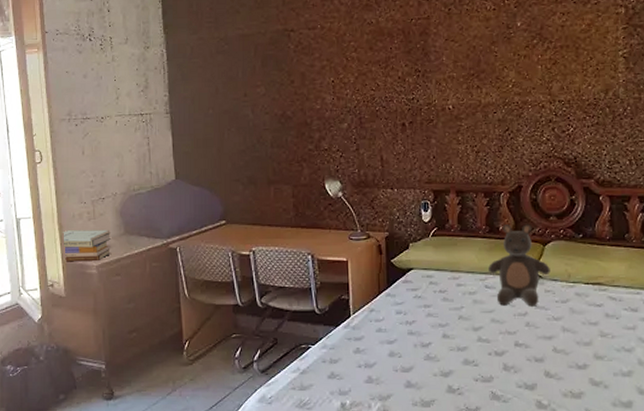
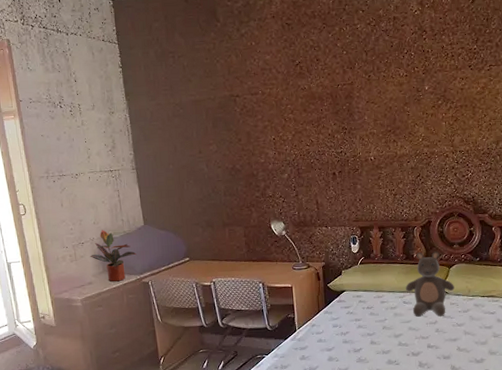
books: present [63,229,111,262] -> none [49,269,92,298]
potted plant: none [110,183,165,246] -> present [90,230,137,282]

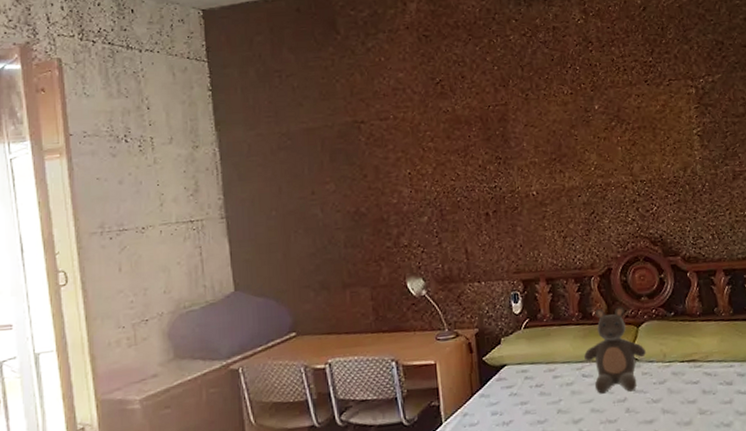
potted plant: present [90,230,137,282] -> none [156,300,223,372]

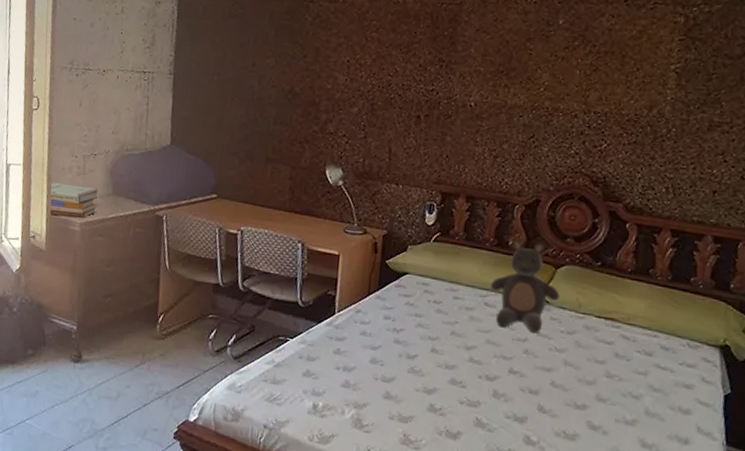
books: none [96,356,157,399] -> present [50,182,98,219]

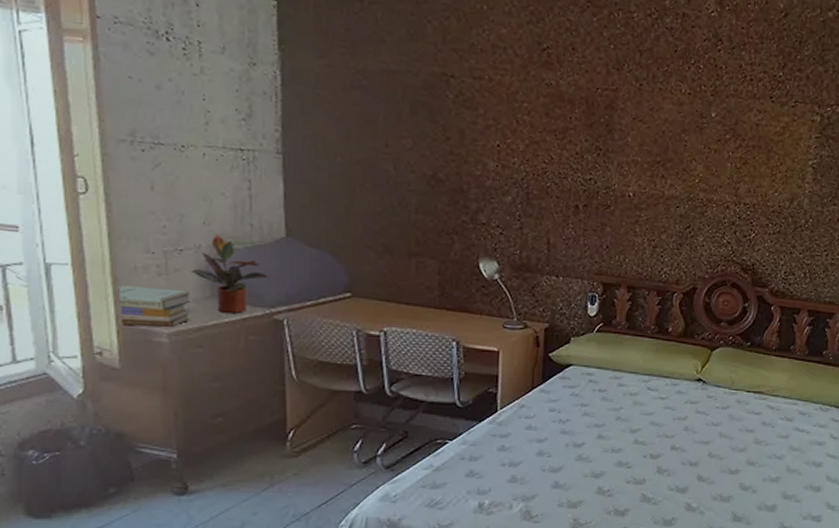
potted plant: none [100,142,155,209] -> present [191,234,269,314]
teddy bear: present [491,240,560,334] -> none [653,326,715,411]

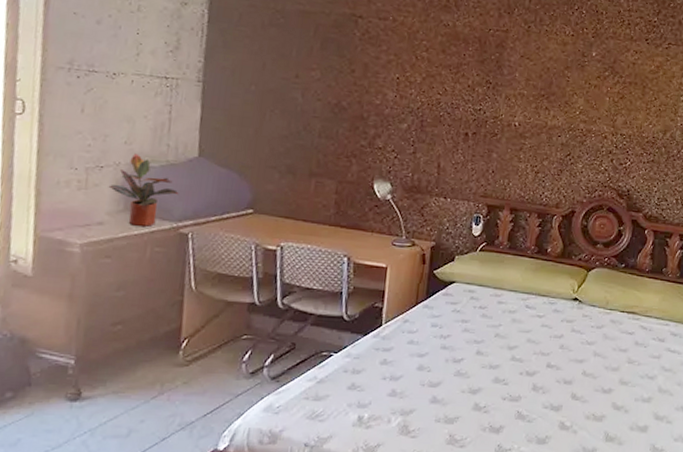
books: present [118,285,190,328] -> none [38,198,105,239]

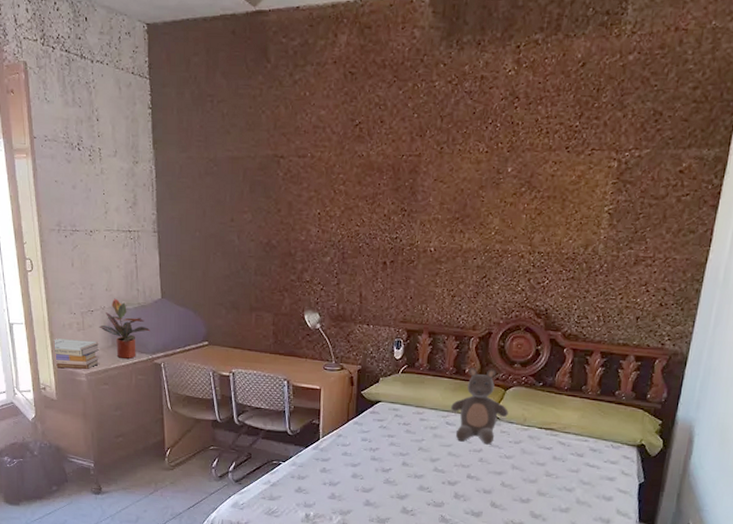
books: none [38,198,105,239] -> present [54,338,99,370]
teddy bear: none [531,247,591,330] -> present [451,368,508,445]

